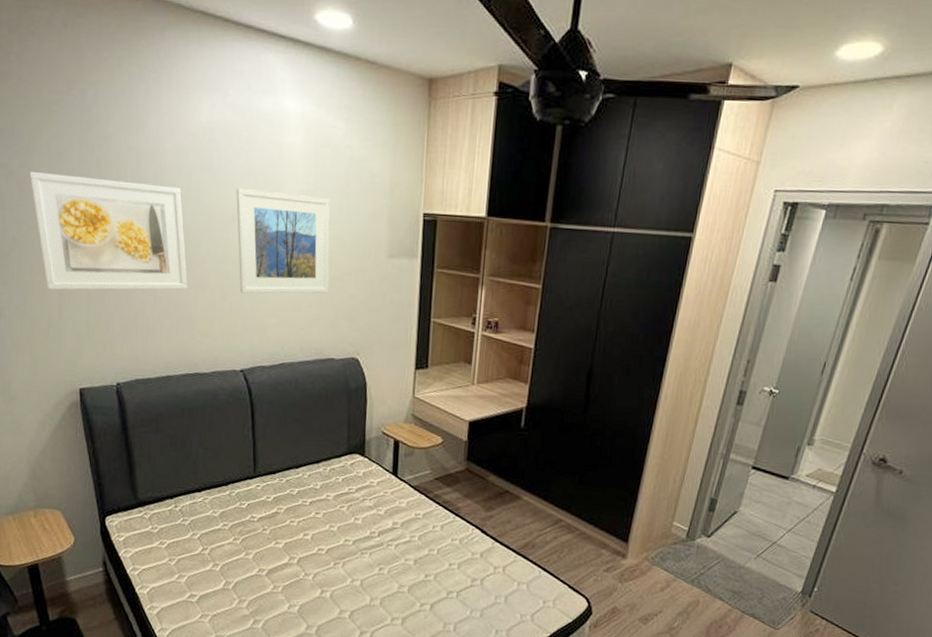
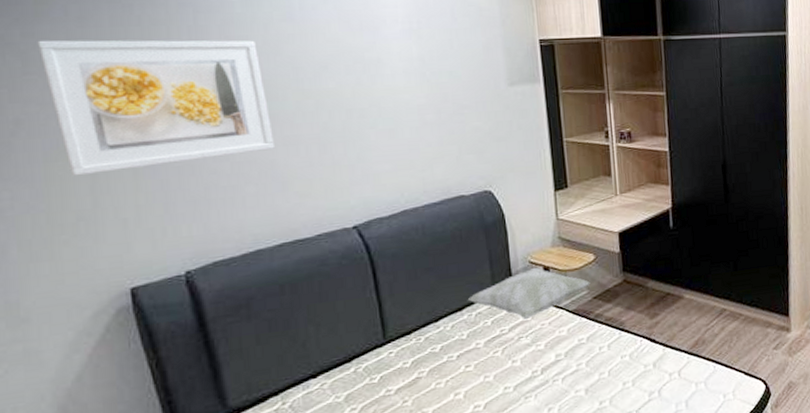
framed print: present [236,188,331,294] -> none [326,34,448,144]
decorative pillow: none [325,438,435,485] -> present [468,267,590,320]

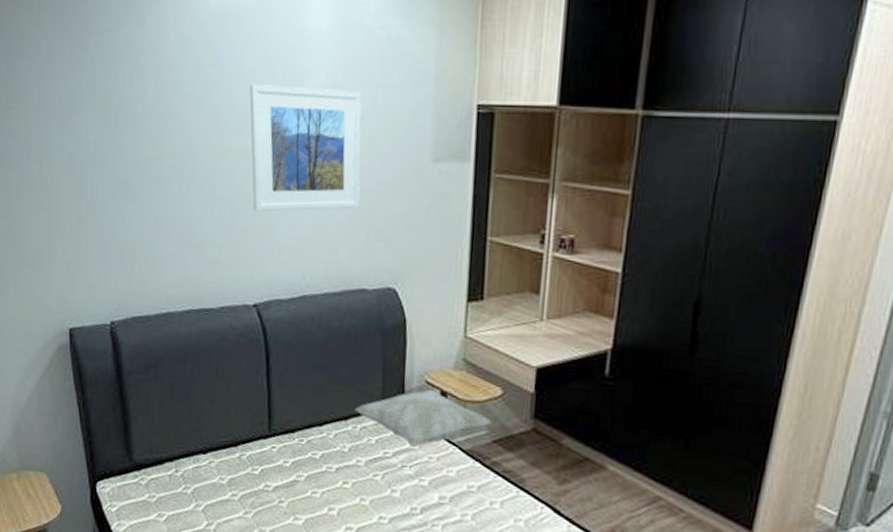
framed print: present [37,40,276,176] -> none [18,75,193,213]
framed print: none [326,34,448,144] -> present [249,84,362,212]

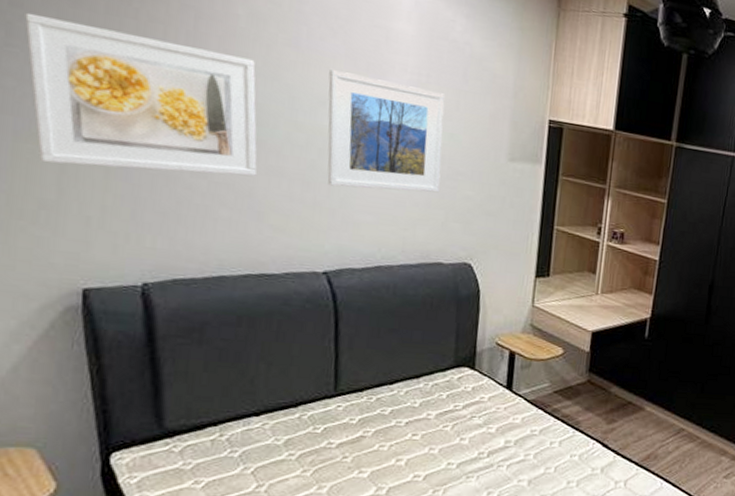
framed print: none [18,75,193,213] -> present [25,12,258,177]
decorative pillow: present [355,389,492,448] -> none [427,349,554,401]

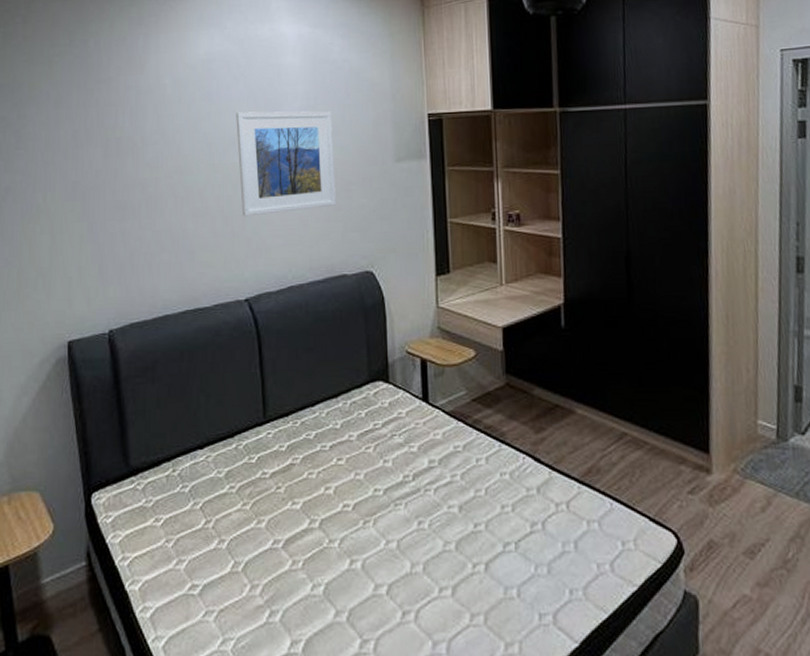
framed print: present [25,12,258,177] -> none [27,118,188,238]

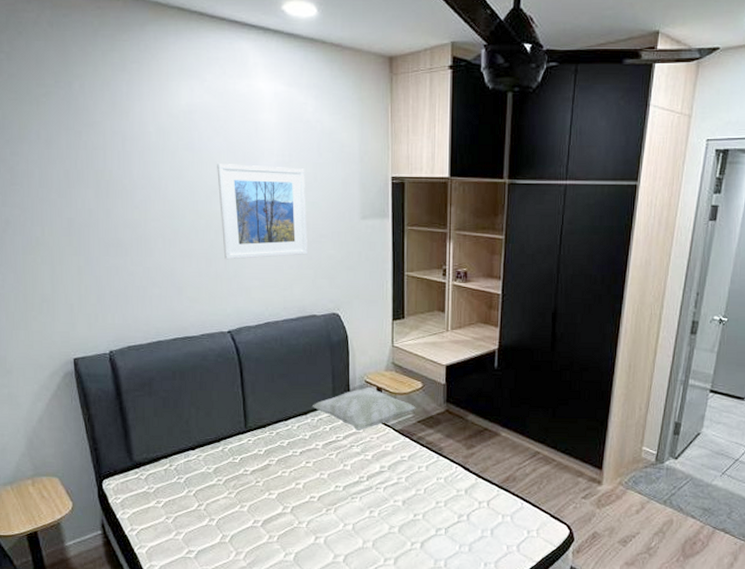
decorative pillow: none [344,358,470,416] -> present [313,386,416,432]

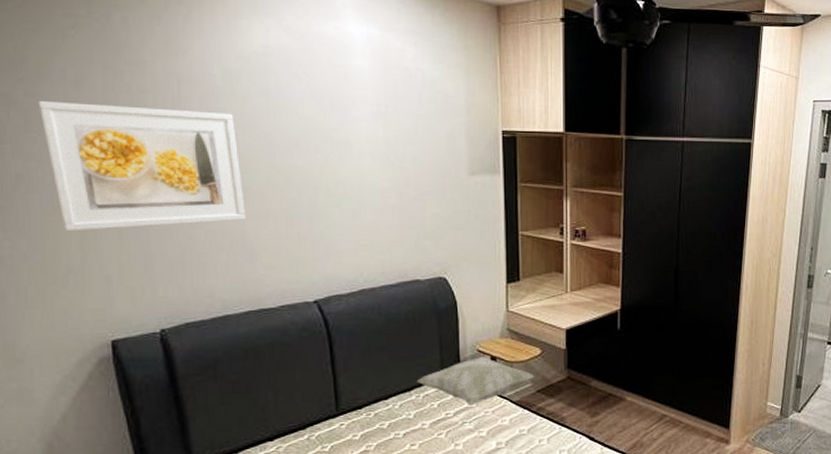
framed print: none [20,158,175,267] -> present [38,100,247,232]
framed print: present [217,164,307,260] -> none [299,113,408,220]

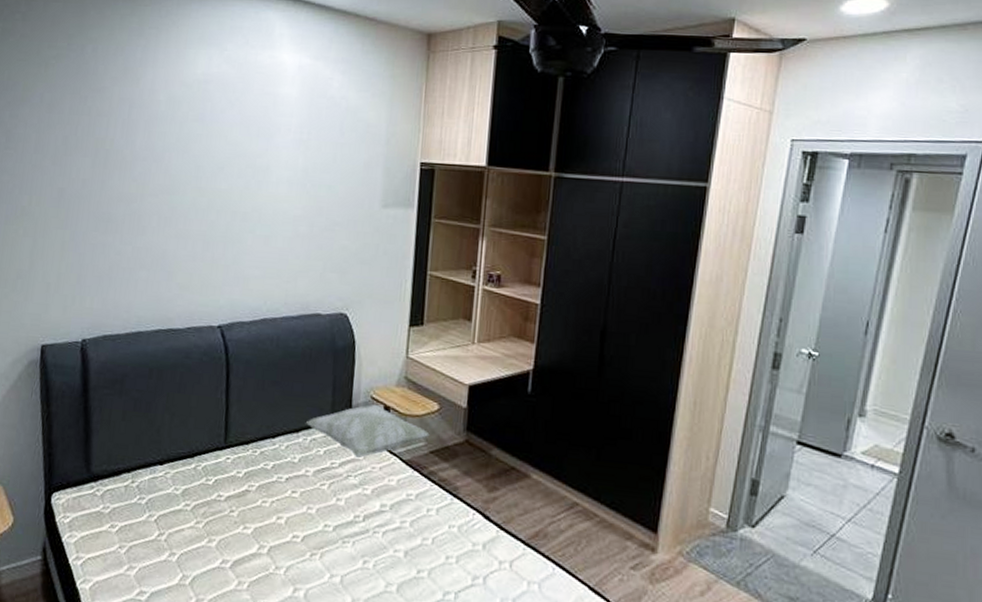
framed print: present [38,100,247,232] -> none [18,121,171,241]

